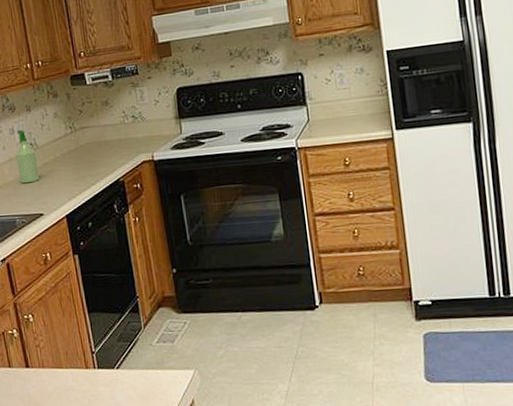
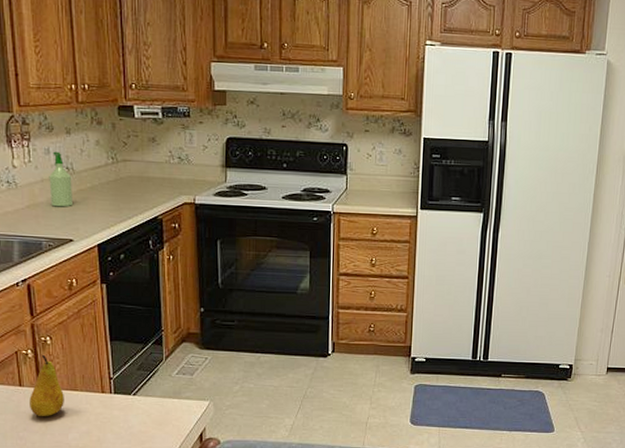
fruit: none [19,333,52,397] -> present [30,354,64,416]

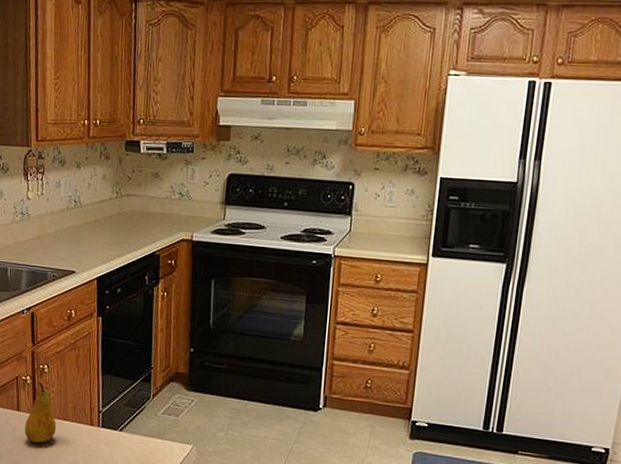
spray bottle: present [49,151,73,207] -> none [57,185,79,239]

